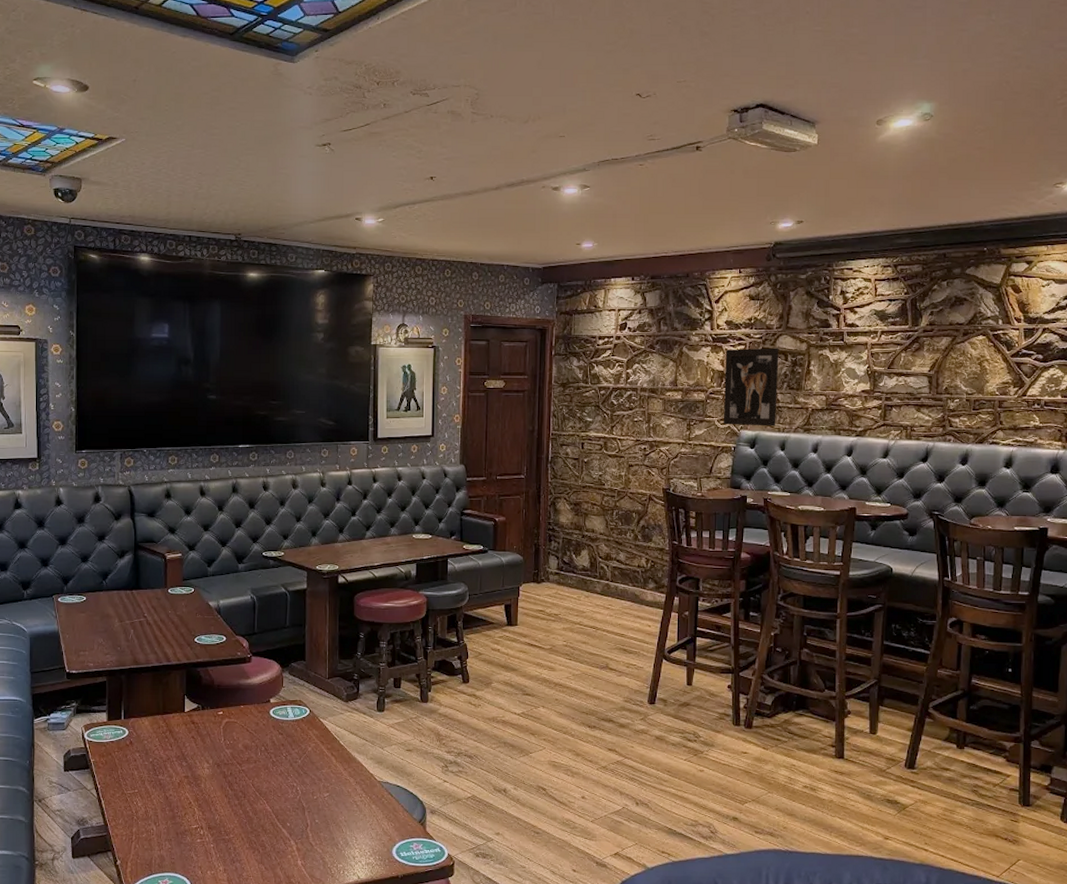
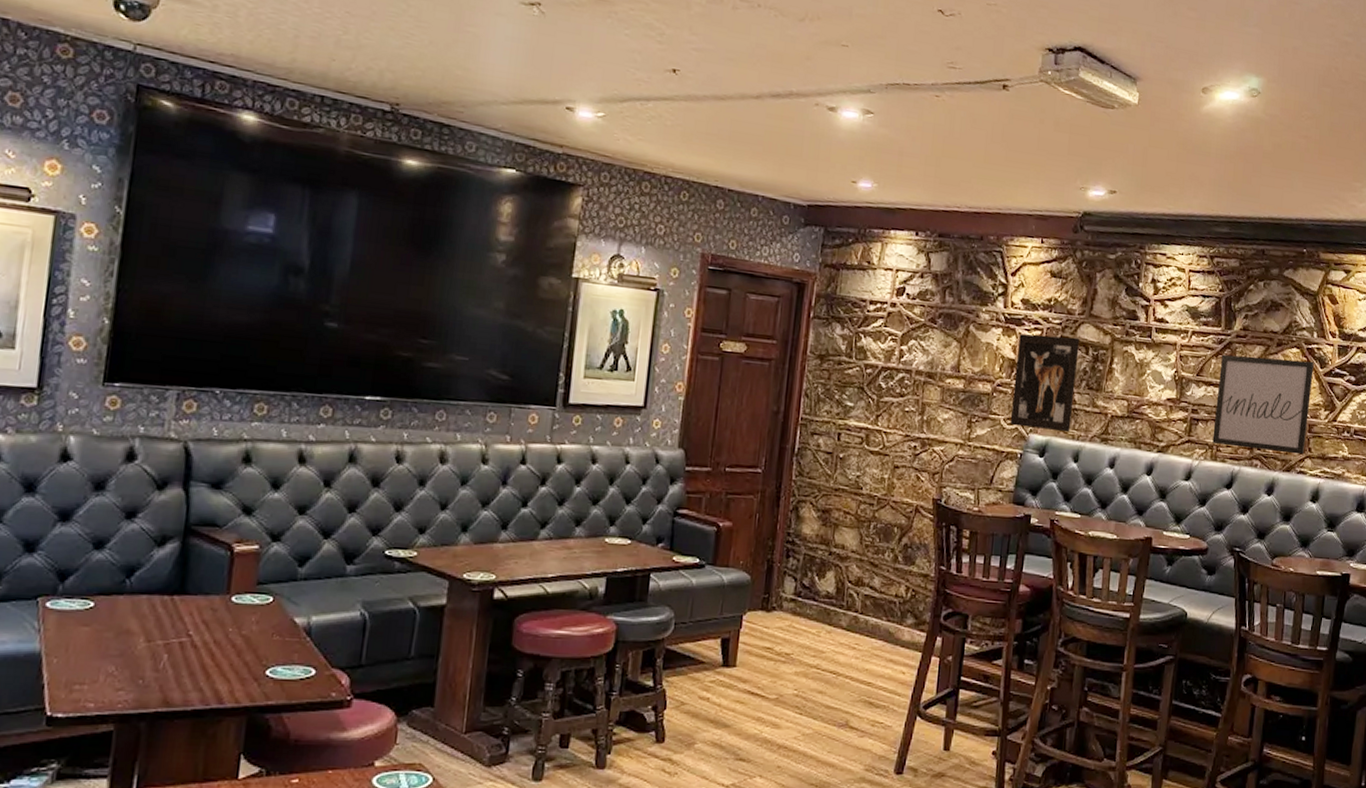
wall art: none [906,345,1001,428] -> present [1212,354,1314,455]

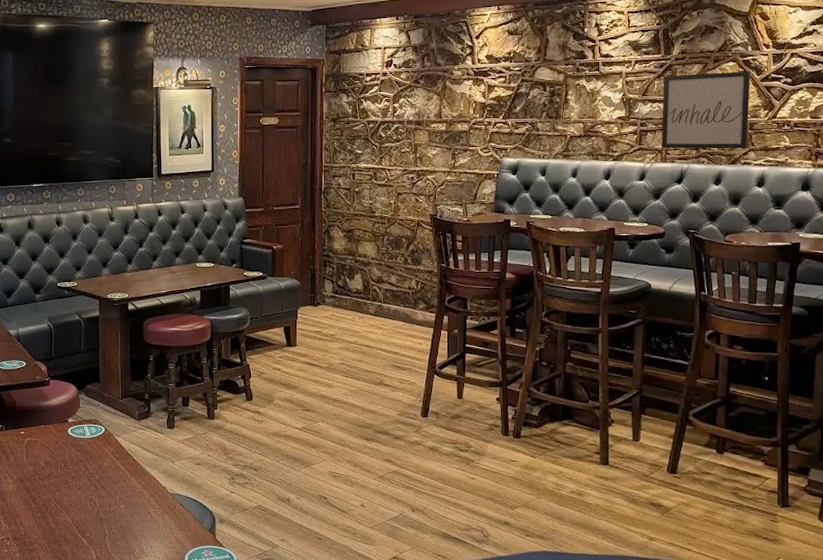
wall art: present [1010,334,1080,433] -> none [486,79,538,154]

